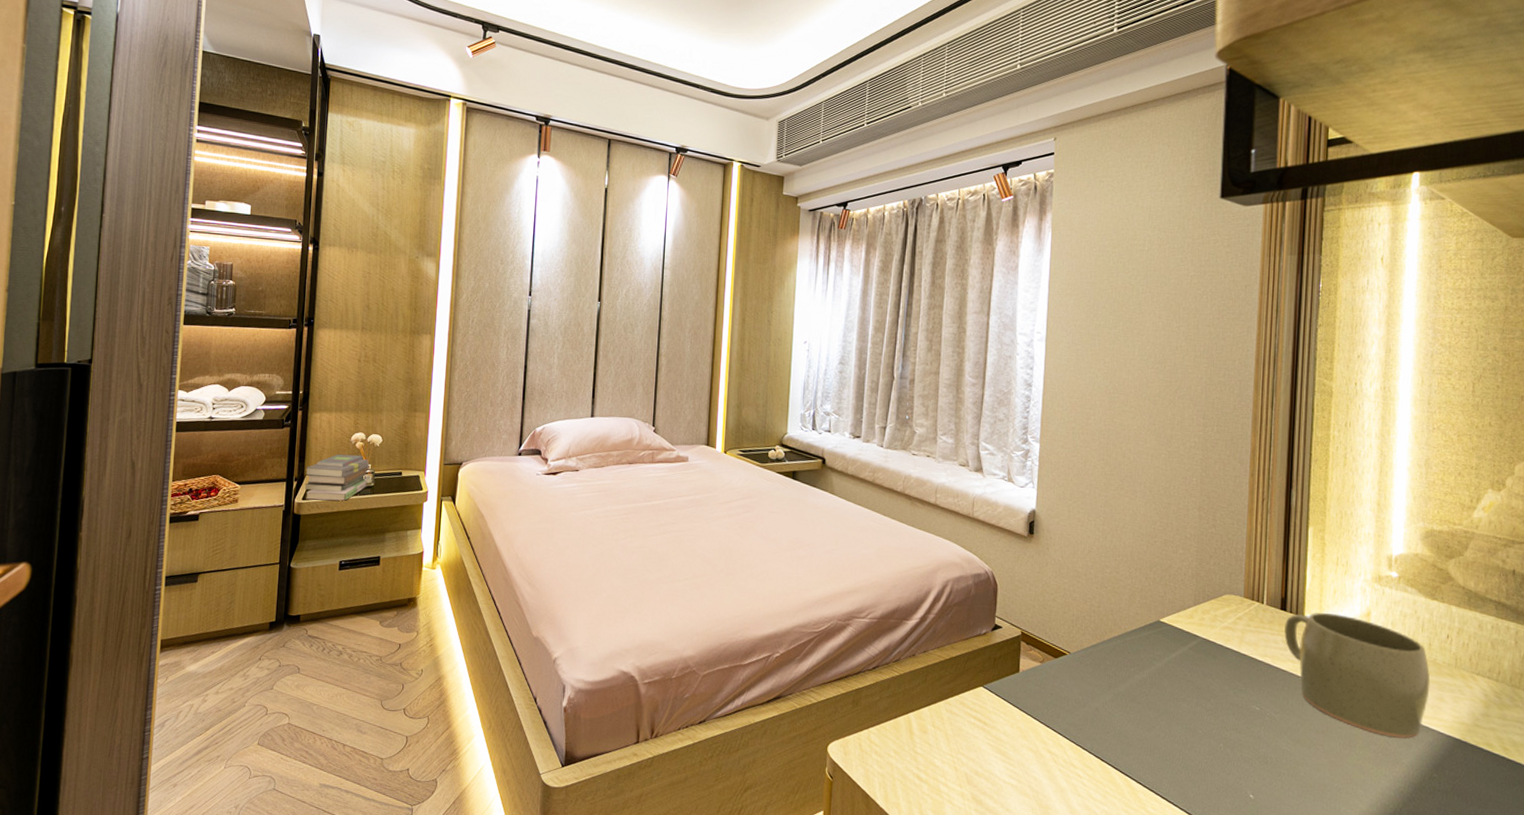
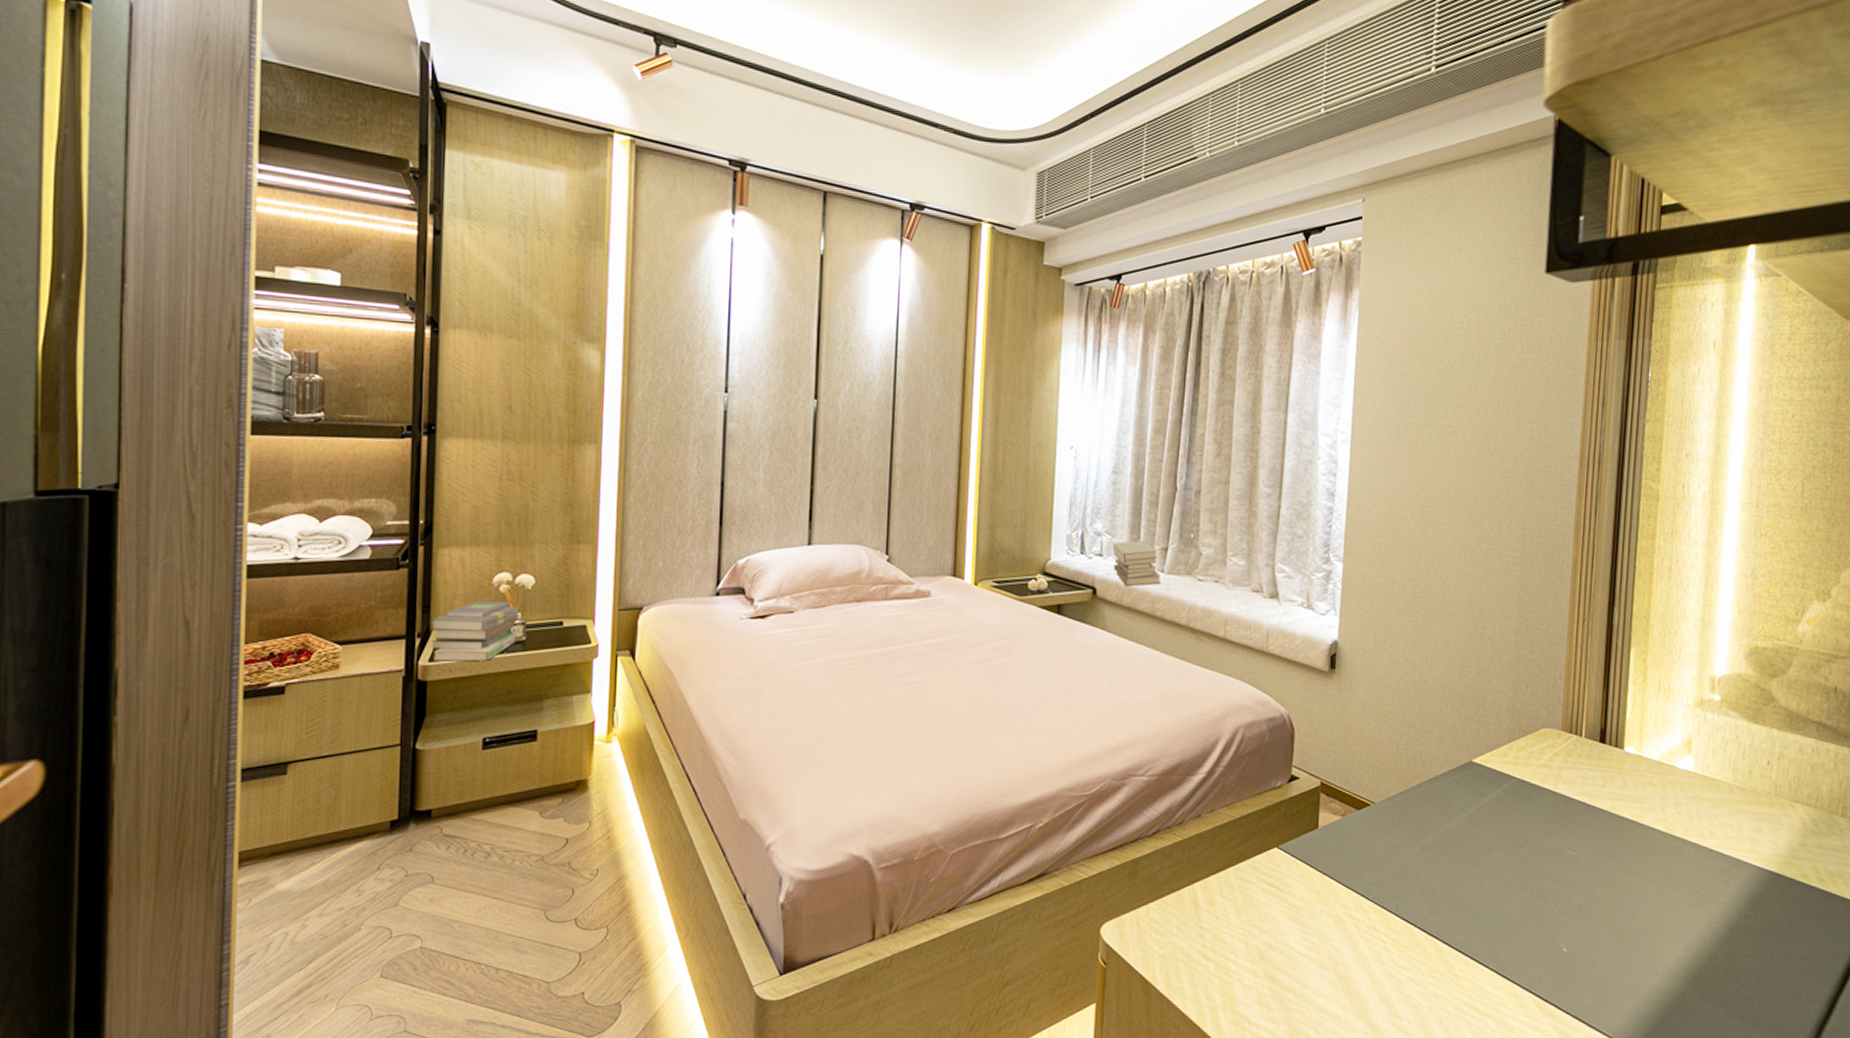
books: none [839,419,880,458] -> present [1112,540,1160,587]
mug: present [1284,612,1430,738] -> none [1603,743,1750,875]

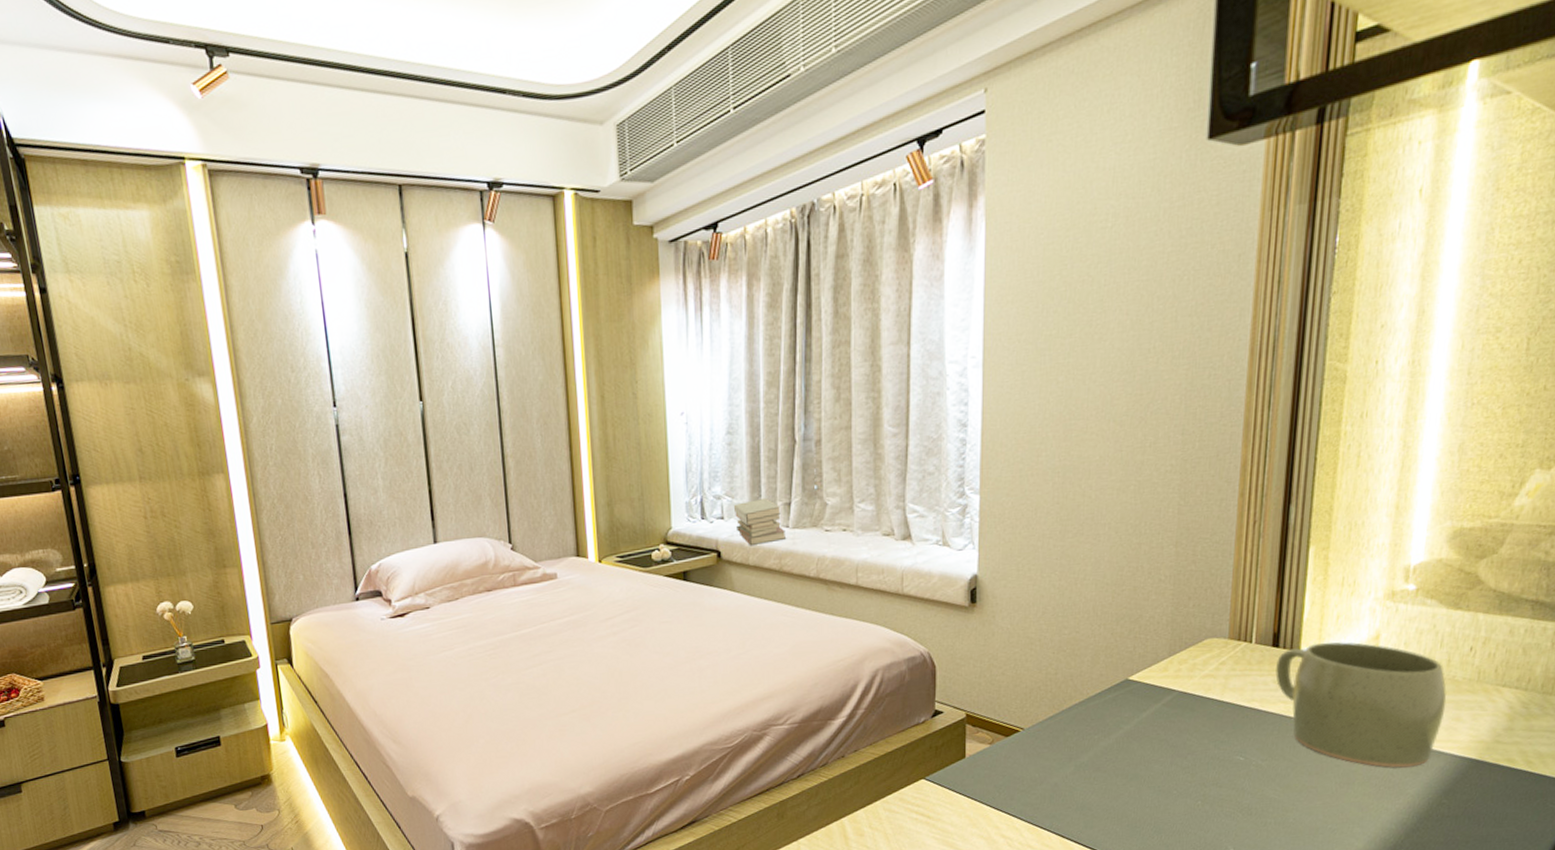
books: present [431,600,518,661] -> none [113,627,188,686]
mug: none [1603,743,1750,875] -> present [1275,642,1447,768]

